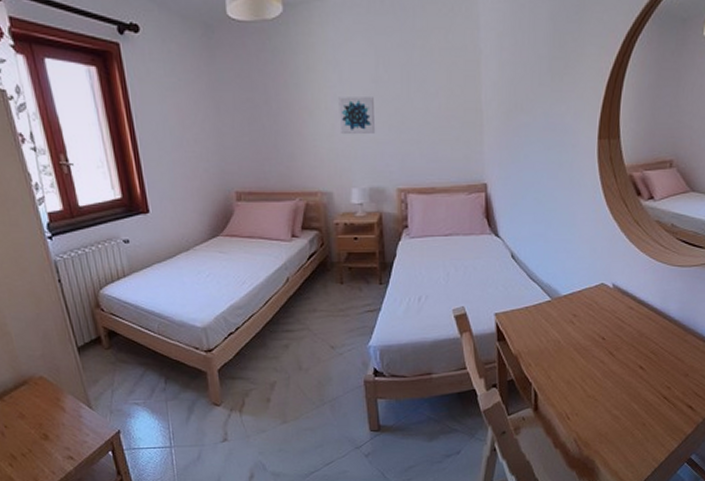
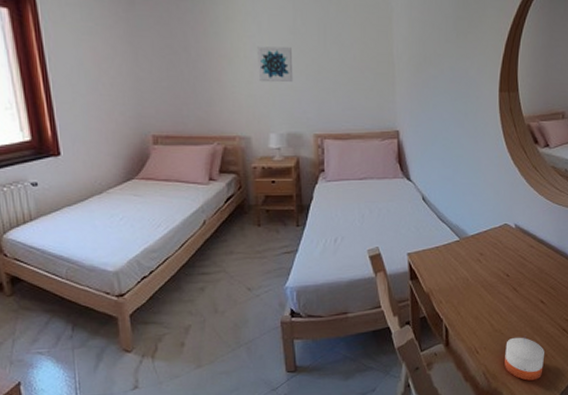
candle: none [598,404,642,450] -> present [504,337,544,381]

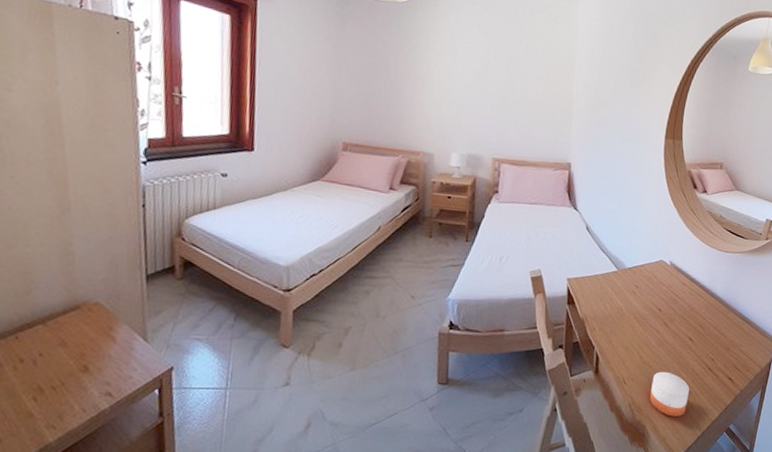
wall art: present [257,46,294,83] -> none [449,74,482,108]

